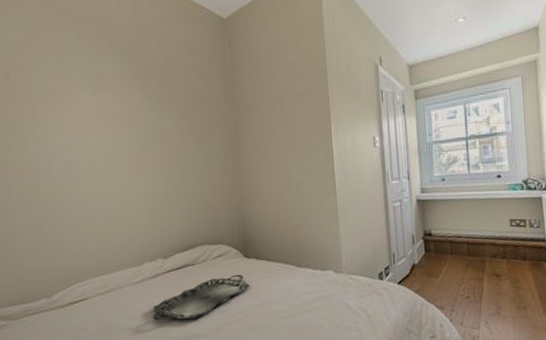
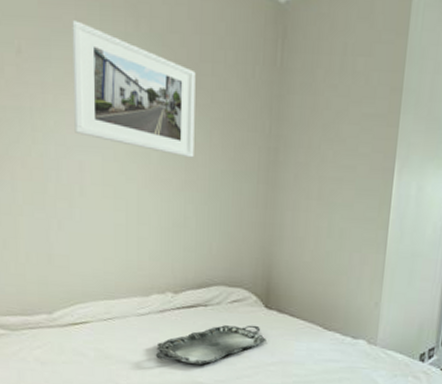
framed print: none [53,47,168,143] -> present [72,20,196,158]

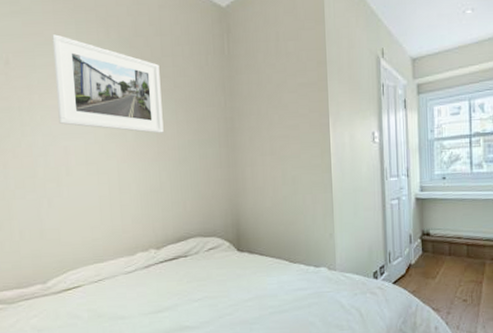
serving tray: present [155,325,266,365] -> none [144,267,242,311]

